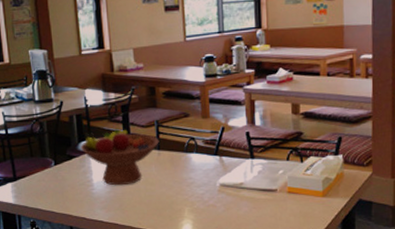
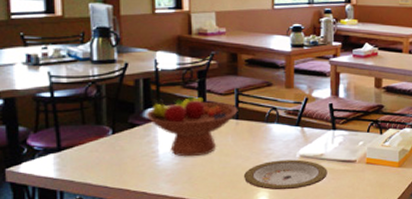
plate: none [169,188,248,218] -> present [244,159,328,190]

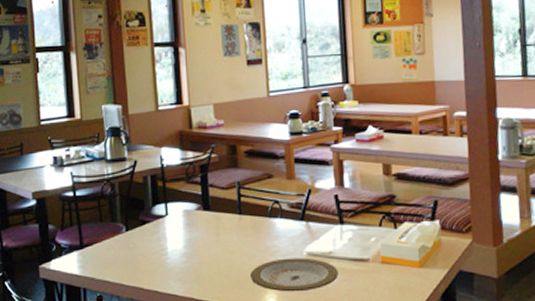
fruit bowl: present [146,96,238,157] -> none [154,191,241,255]

